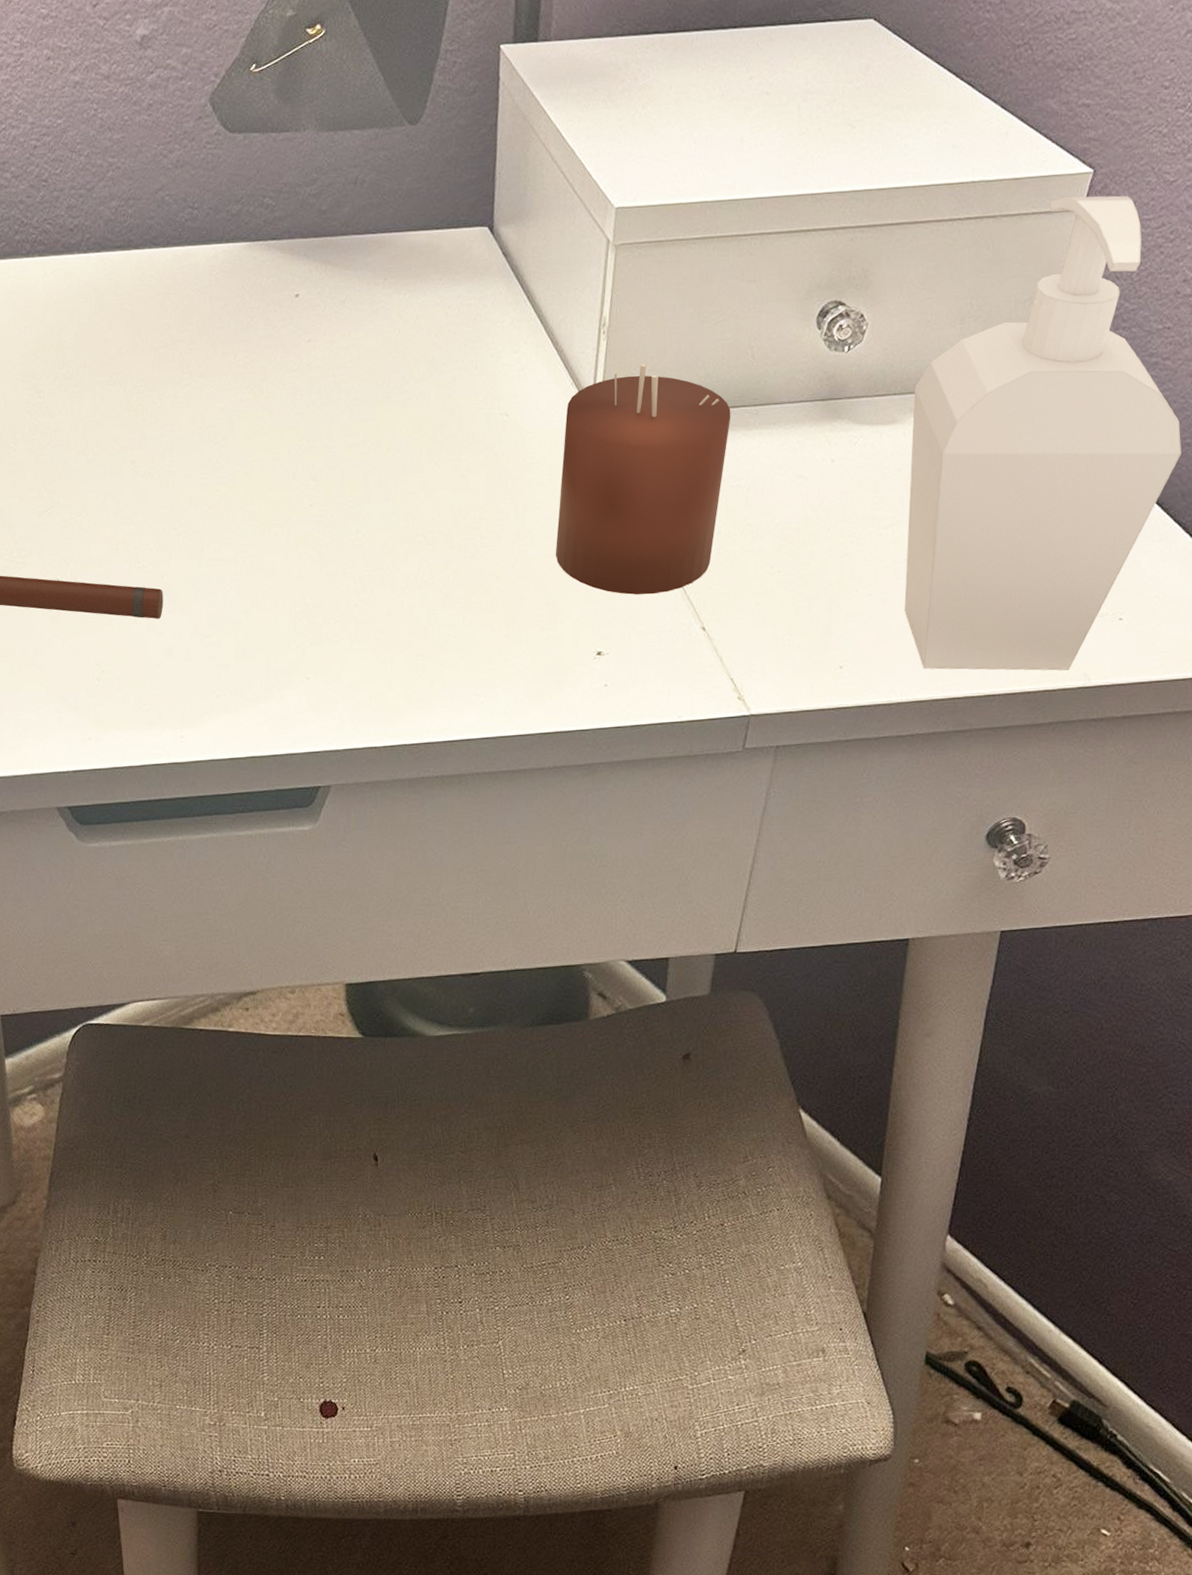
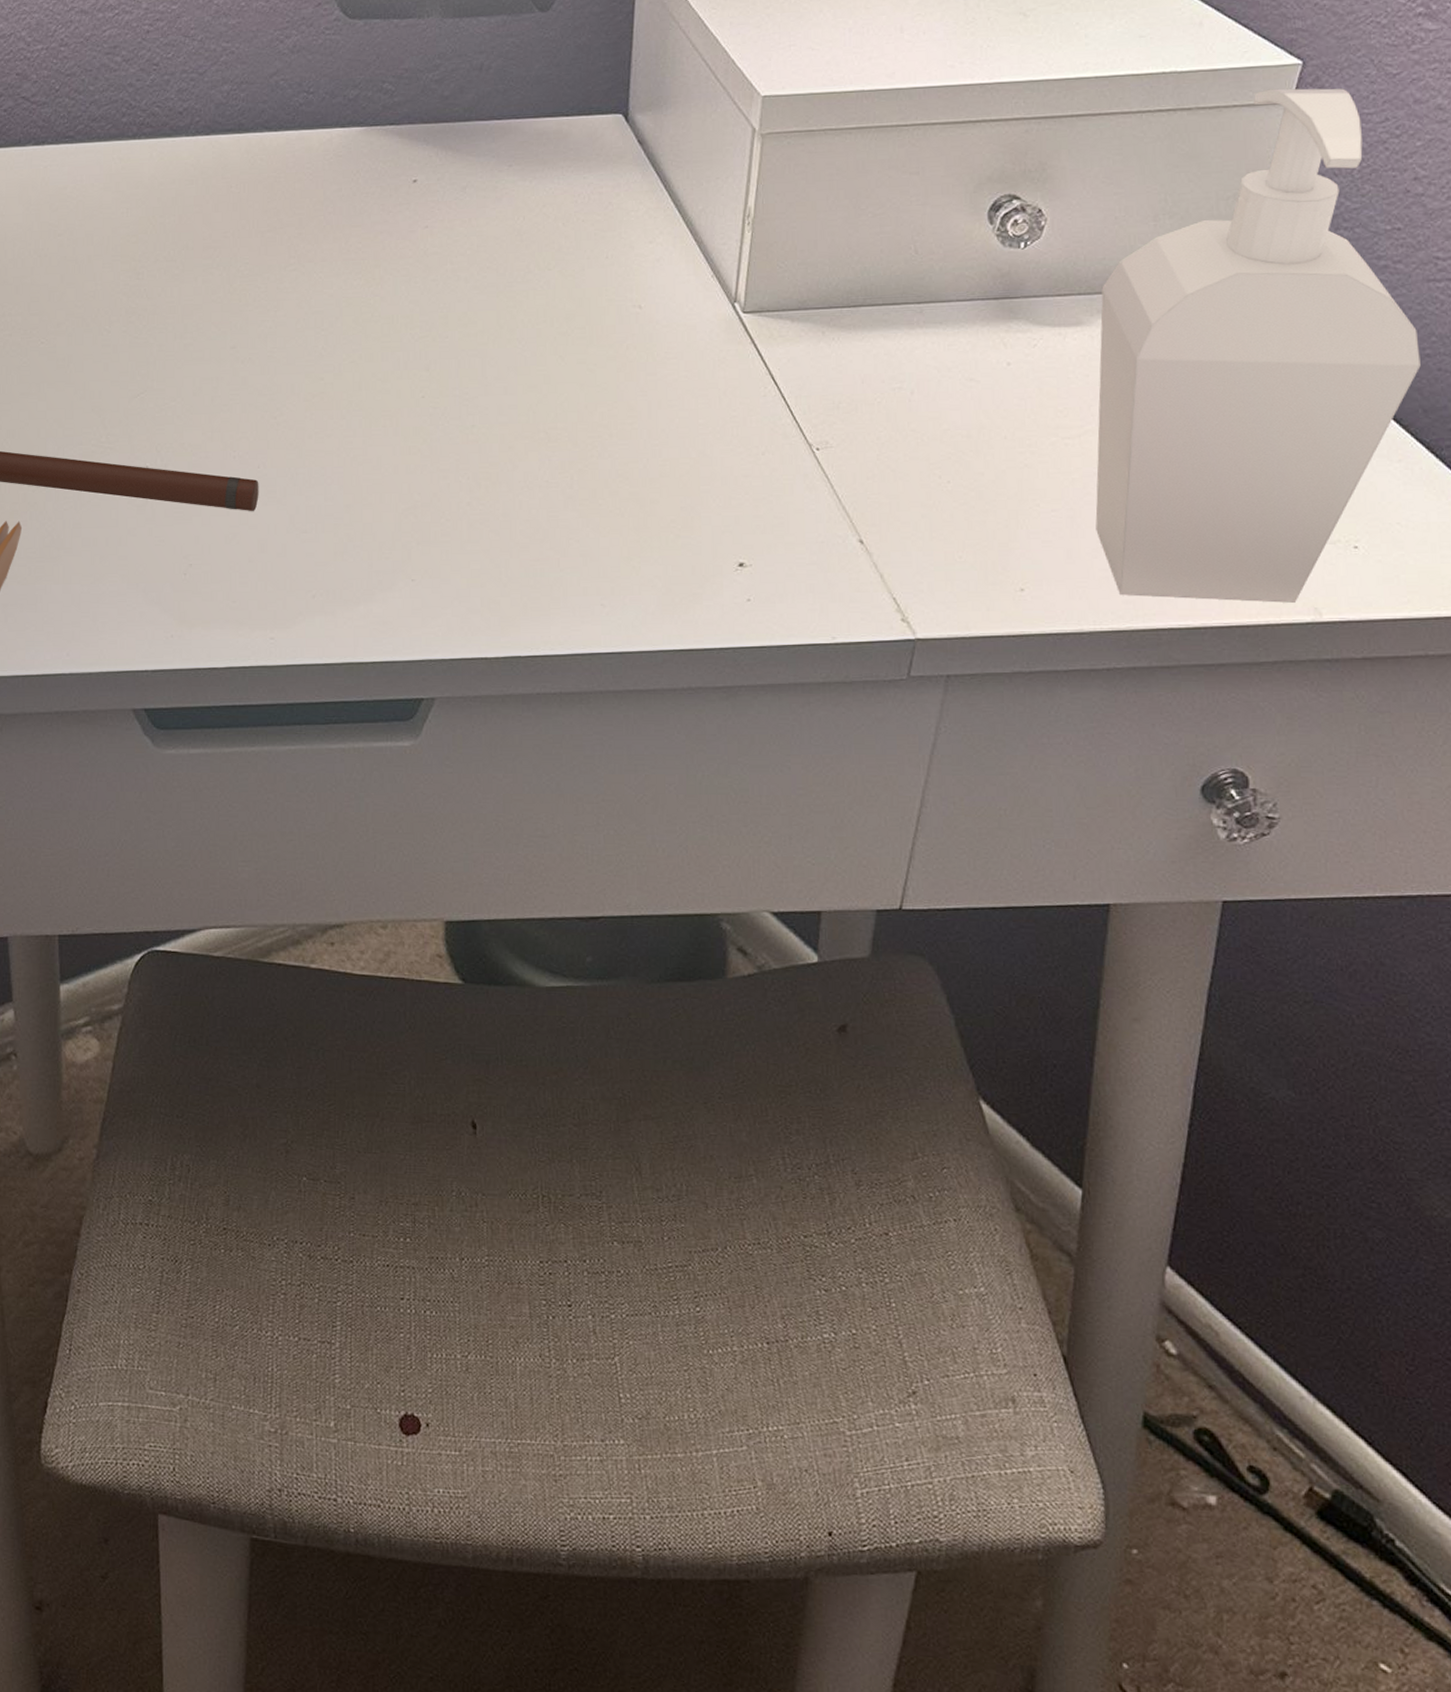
candle: present [555,363,731,595] -> none [692,256,892,503]

